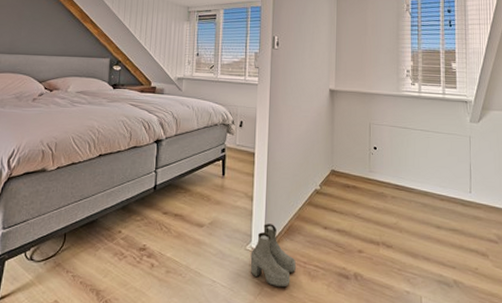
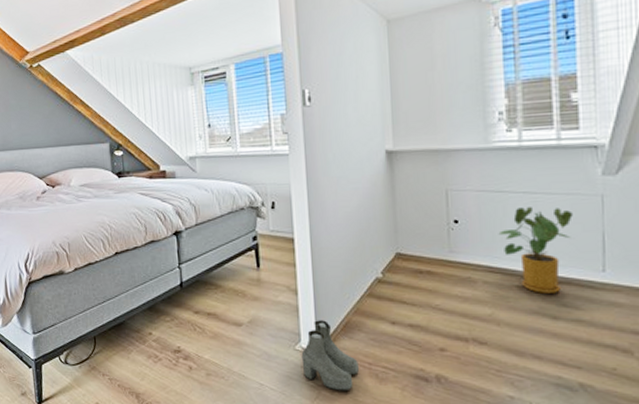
house plant: none [403,141,451,208] -> present [498,207,573,293]

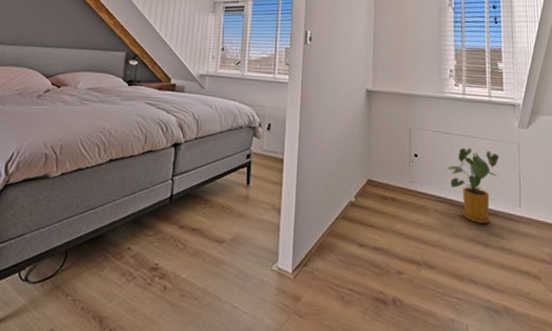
boots: present [301,320,359,391] -> none [276,240,328,315]

